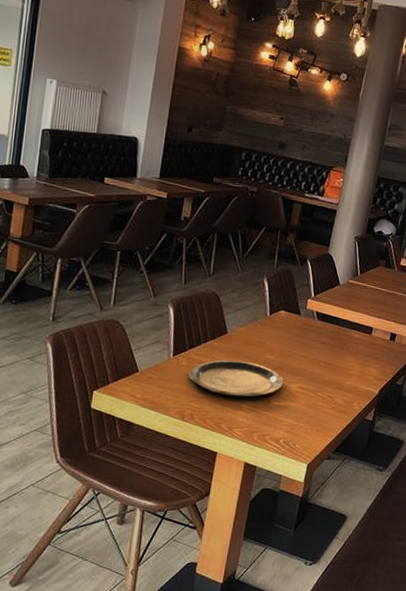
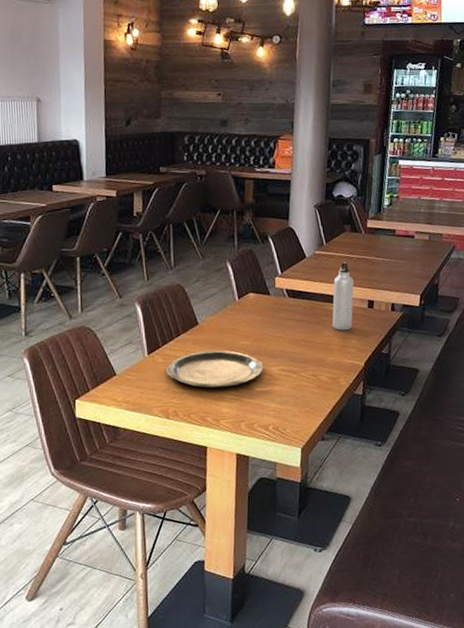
water bottle: none [354,293,380,359] -> present [332,261,354,331]

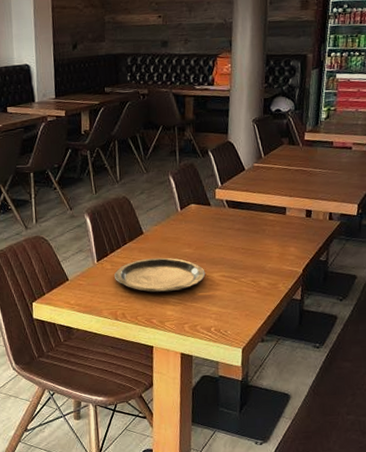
water bottle: present [332,261,354,331] -> none [270,173,292,239]

